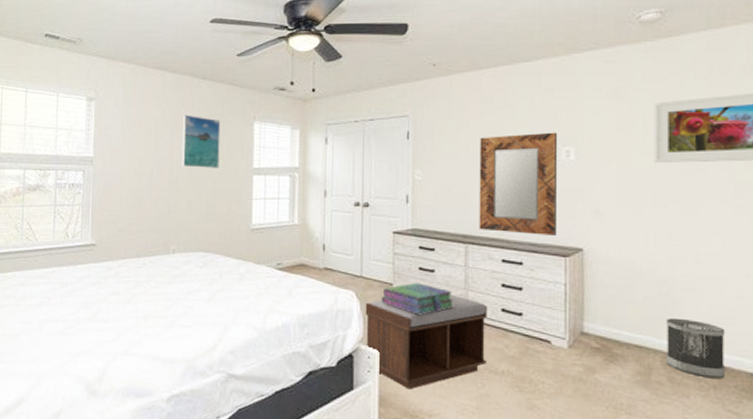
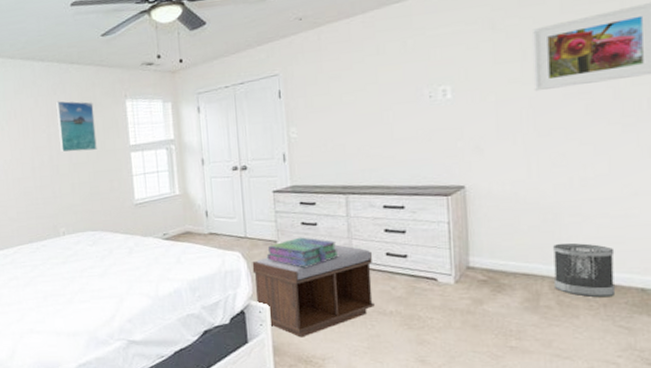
home mirror: present [479,132,558,236] -> none [352,72,437,179]

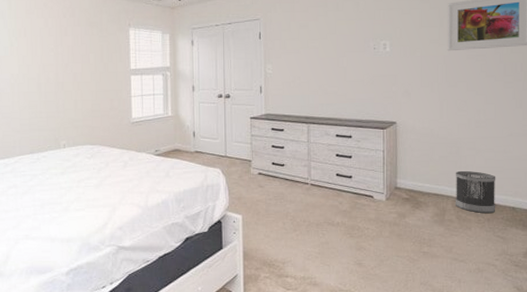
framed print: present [56,101,97,152] -> none [65,24,101,71]
bench: present [252,244,375,338] -> none [230,165,326,244]
stack of books: present [266,237,339,267] -> none [242,158,300,184]

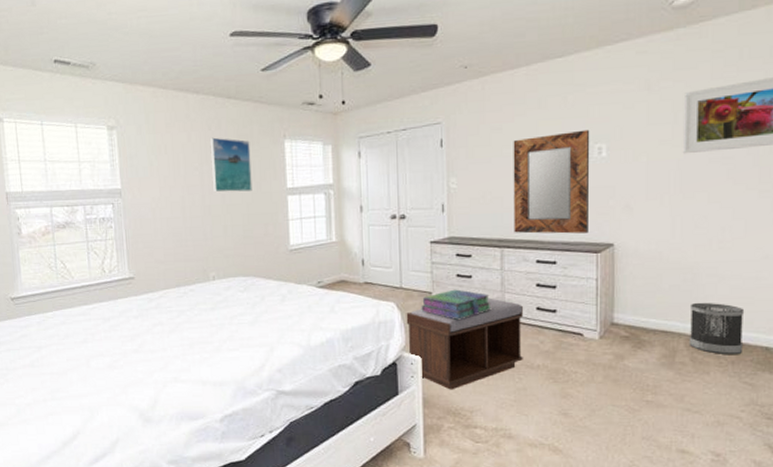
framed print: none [65,24,101,71] -> present [211,137,252,192]
bench: none [230,165,326,244] -> present [406,298,523,390]
stack of books: none [242,158,300,184] -> present [421,289,492,320]
home mirror: none [317,29,377,113] -> present [513,129,590,234]

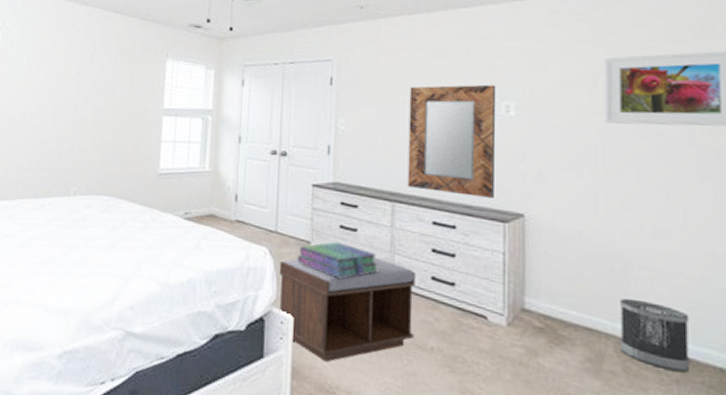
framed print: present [211,137,252,192] -> none [88,48,131,107]

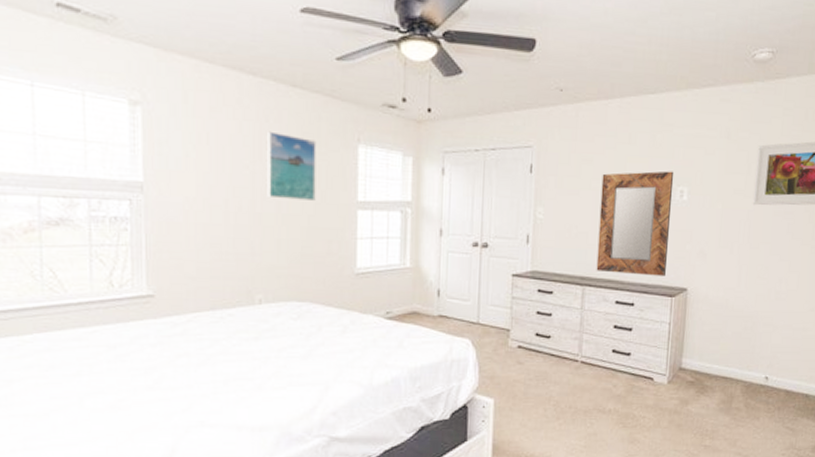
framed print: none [88,48,131,107] -> present [267,131,316,201]
bench: present [279,257,415,362] -> none [481,338,599,435]
stack of books: present [297,242,379,278] -> none [497,327,569,360]
wastebasket: present [619,298,691,373] -> none [744,350,792,402]

